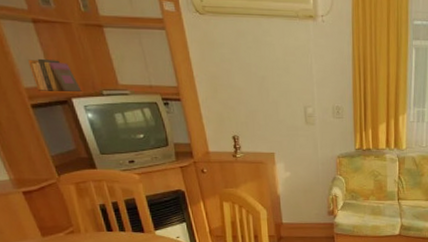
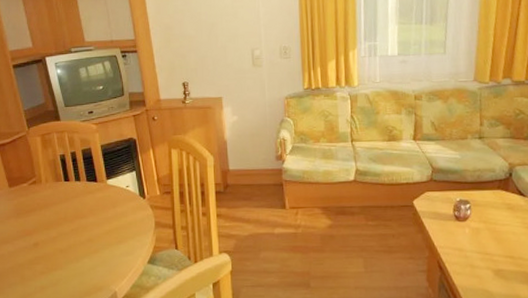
books: present [29,58,82,93] -> none [15,24,54,53]

